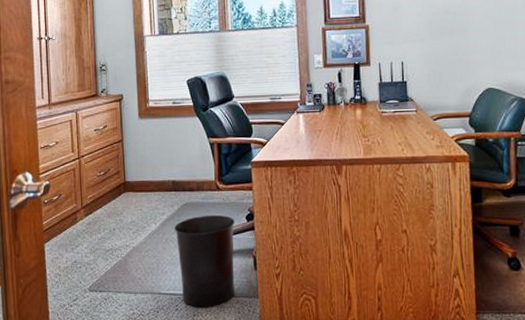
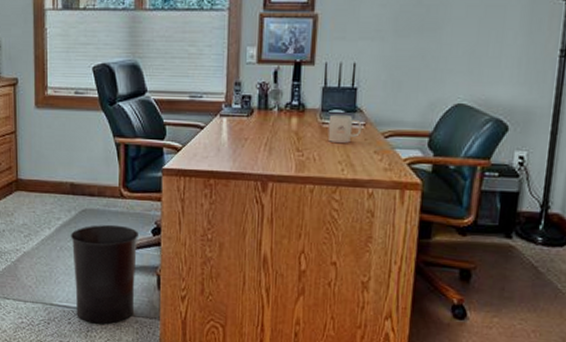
mug: none [386,103,415,128] -> present [327,114,362,144]

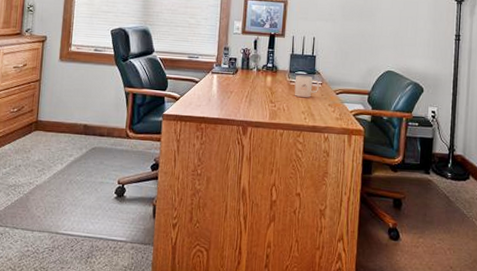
waste bin: present [70,224,138,325] -> none [79,161,140,251]

